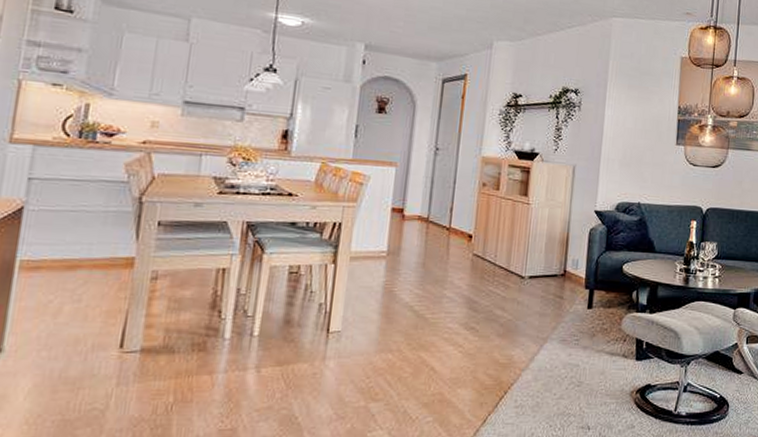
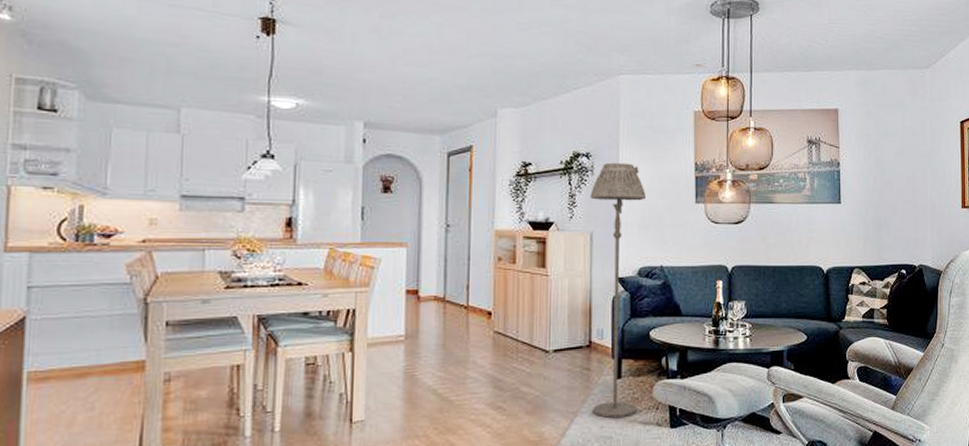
floor lamp: none [562,100,629,346] -> present [590,162,645,418]

